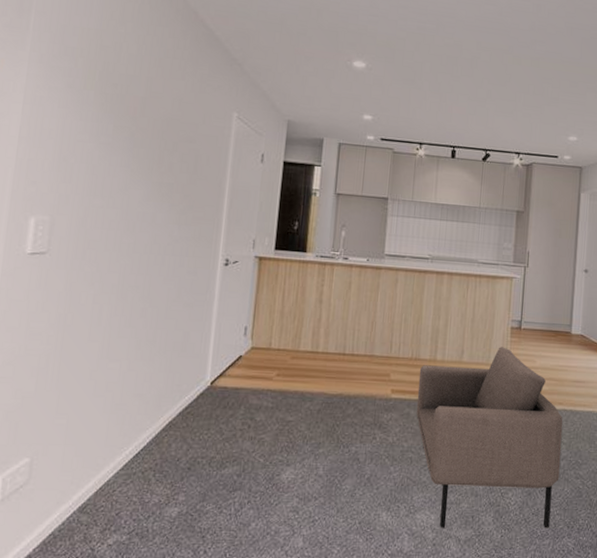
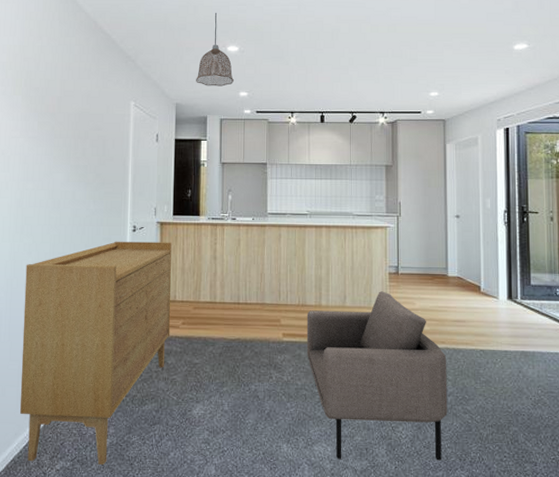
sideboard: none [66,275,271,538] -> present [20,241,172,465]
pendant lamp: none [313,21,359,106] -> present [196,13,235,86]

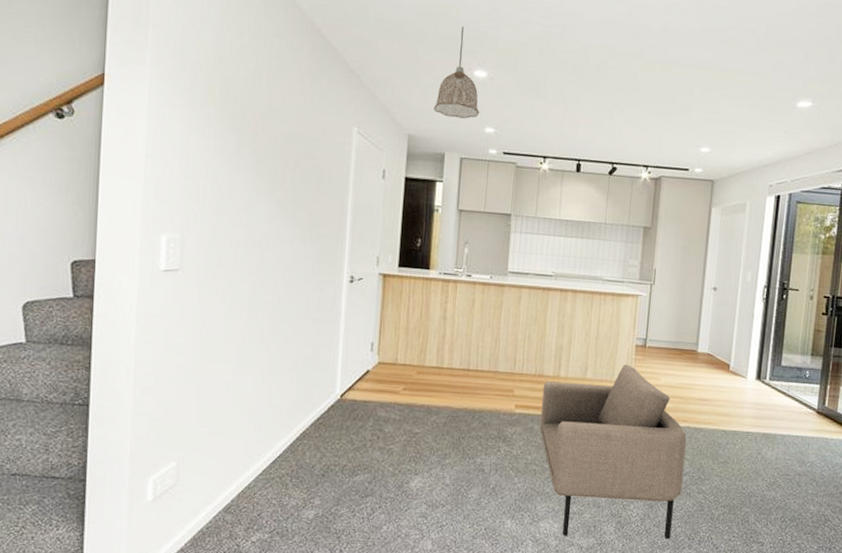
sideboard: present [20,241,172,465] -> none [209,292,395,537]

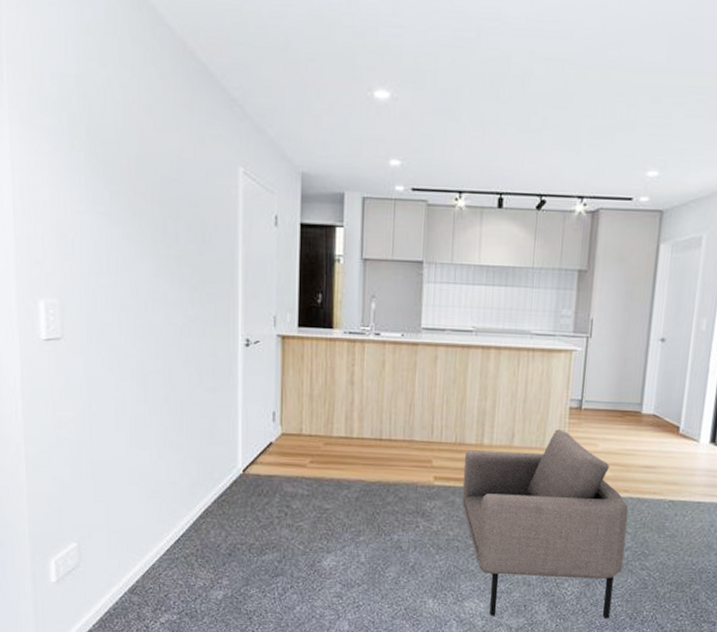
pendant lamp: present [434,27,480,119] -> none [329,37,383,150]

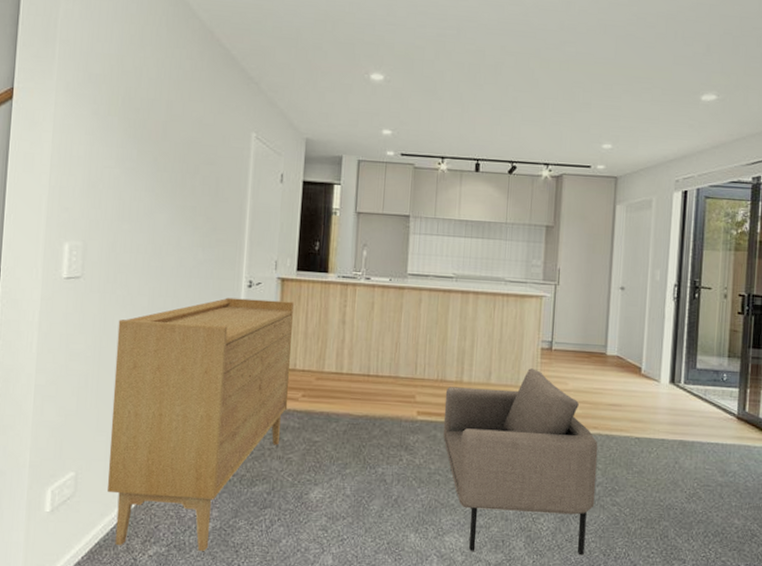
sideboard: none [107,358,297,618] -> present [107,297,294,551]

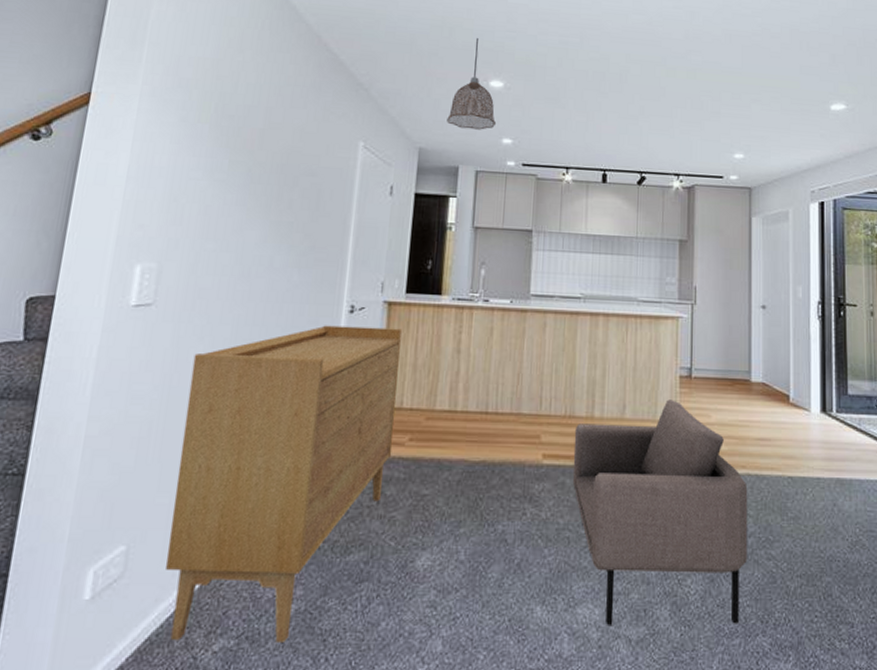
pendant lamp: none [331,32,377,122] -> present [447,38,497,130]

